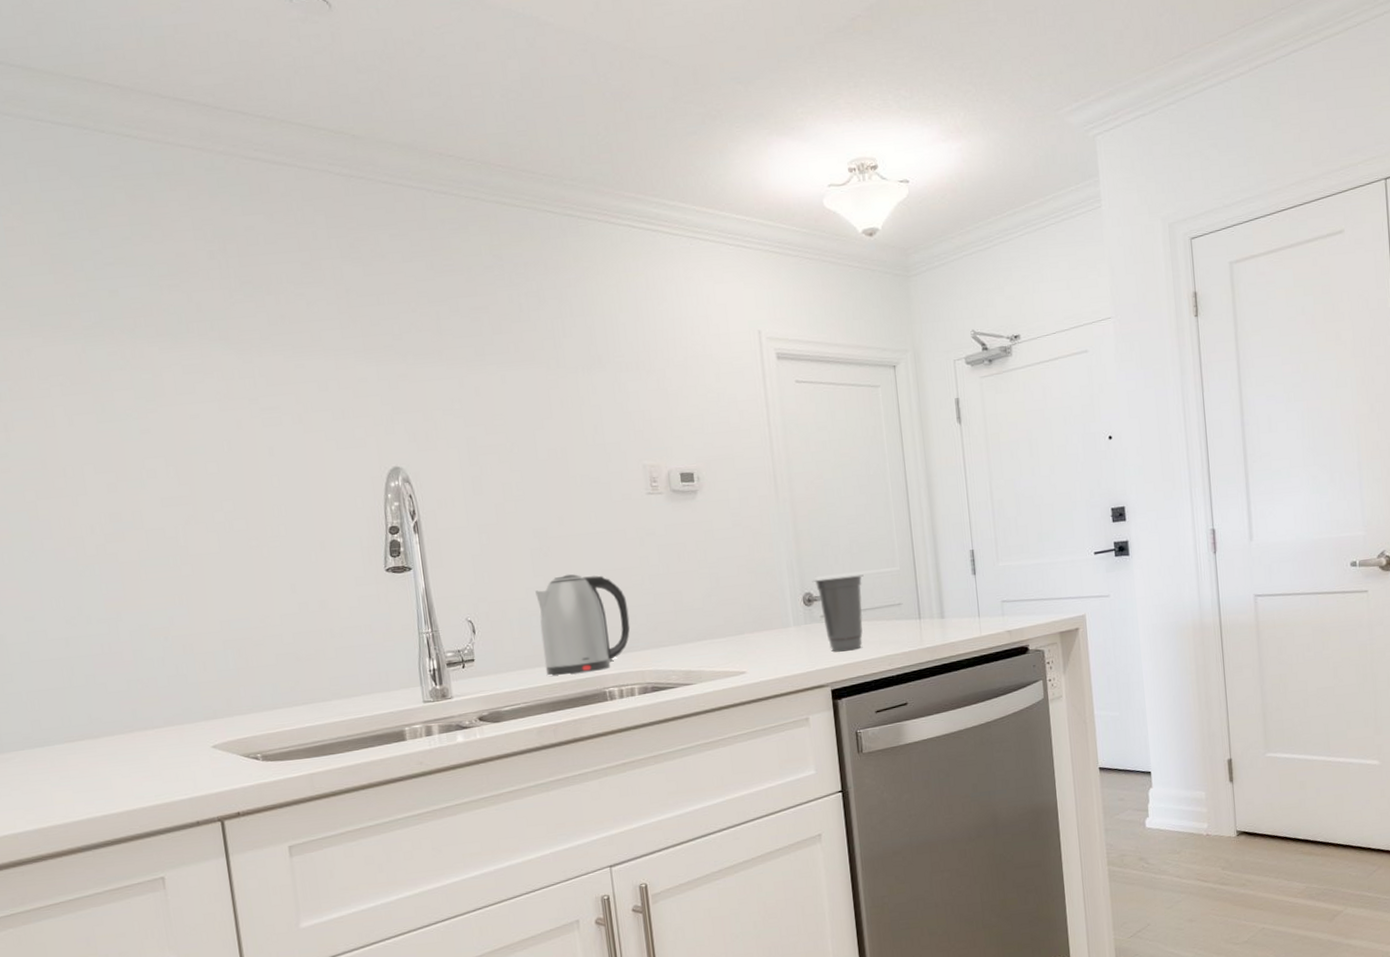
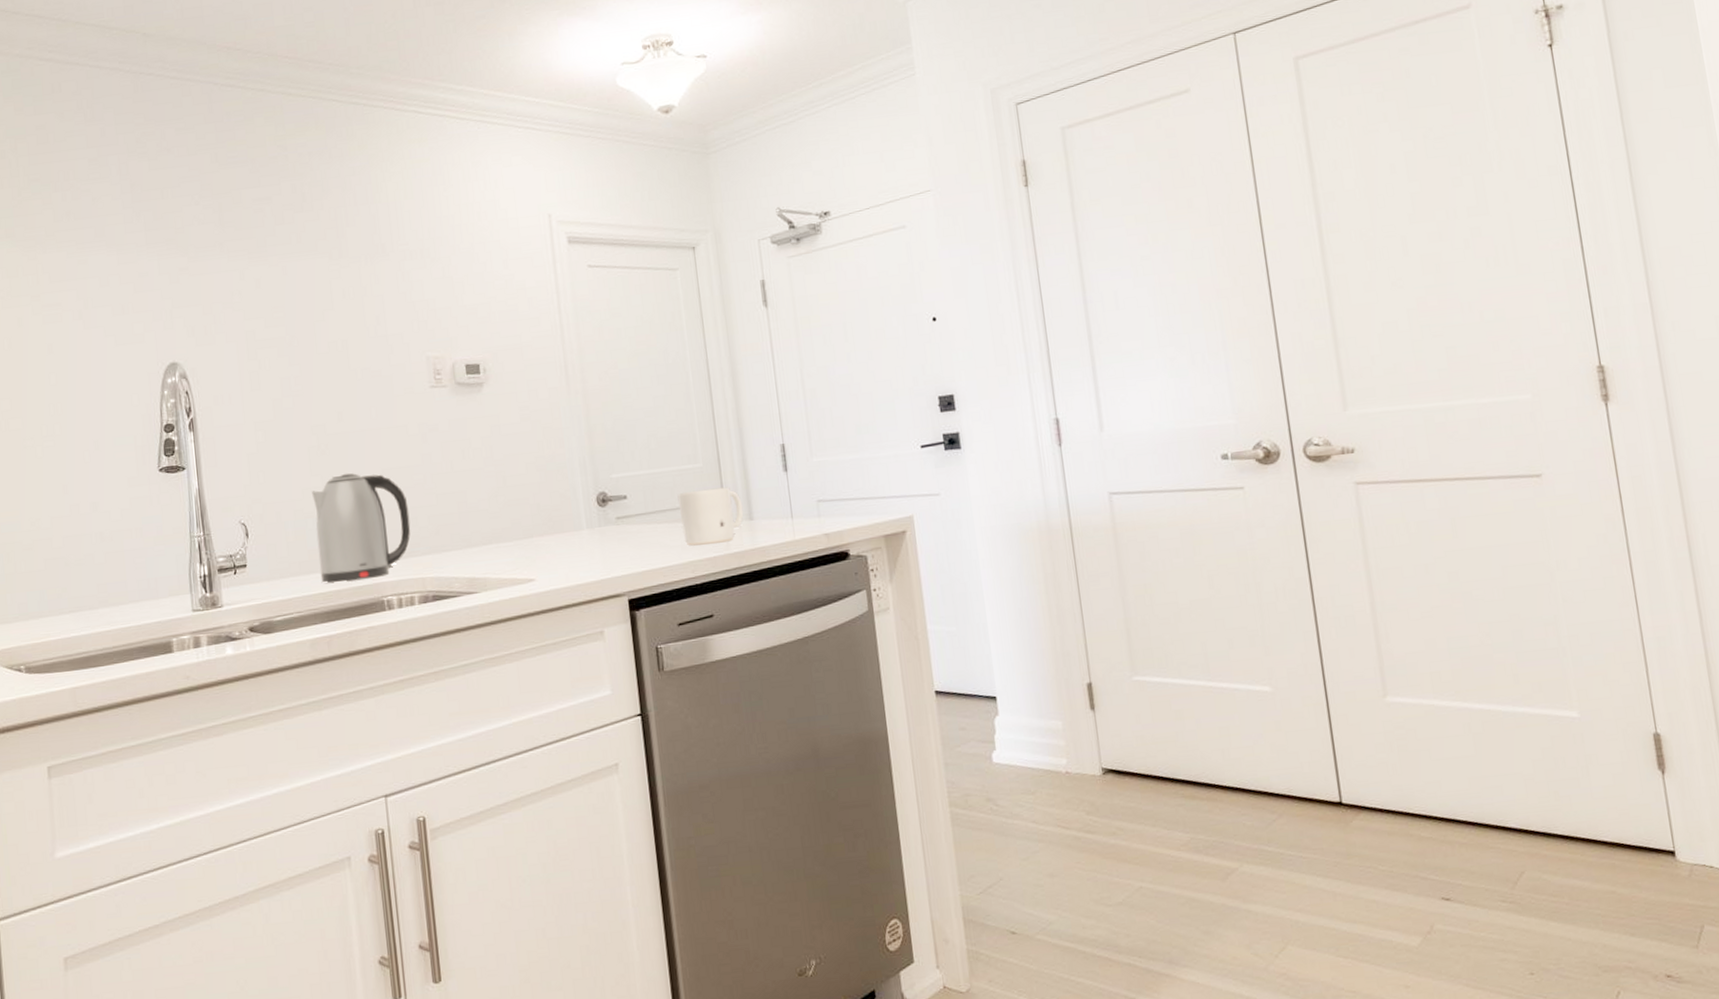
cup: present [812,574,864,653] -> none [606,472,663,559]
mug: none [876,588,936,642] -> present [677,487,744,546]

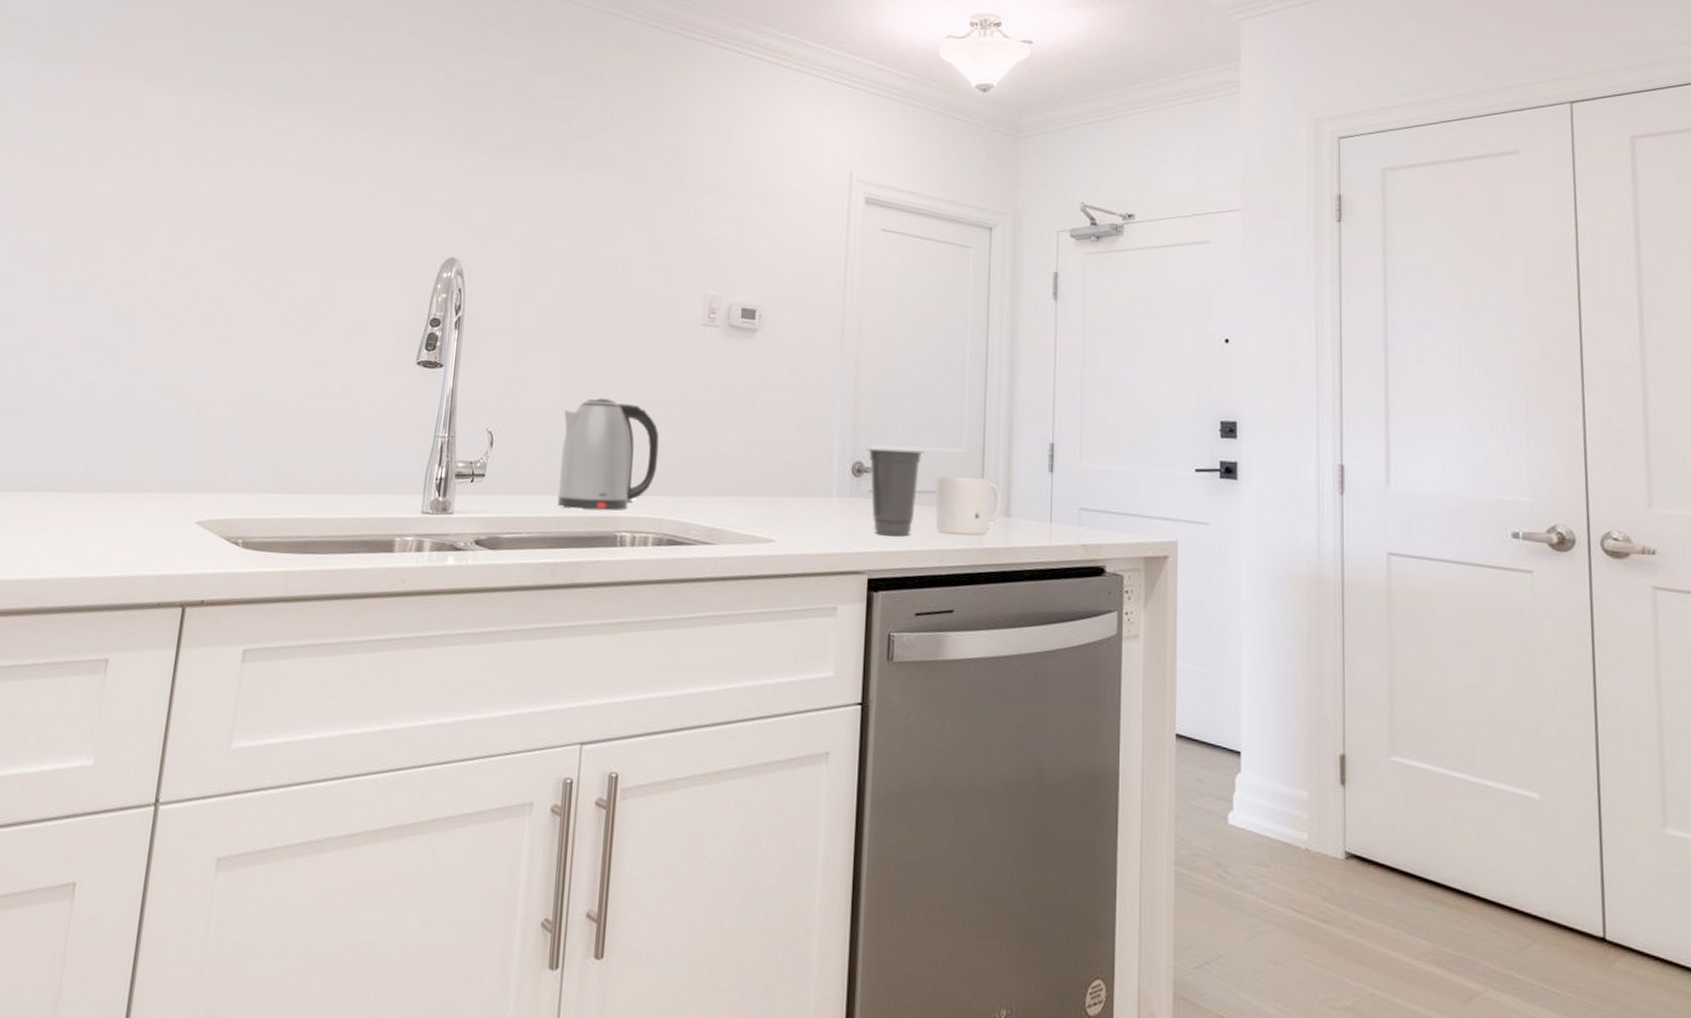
cup: none [606,472,663,559] -> present [865,448,924,537]

